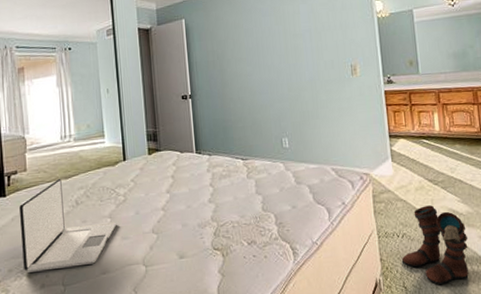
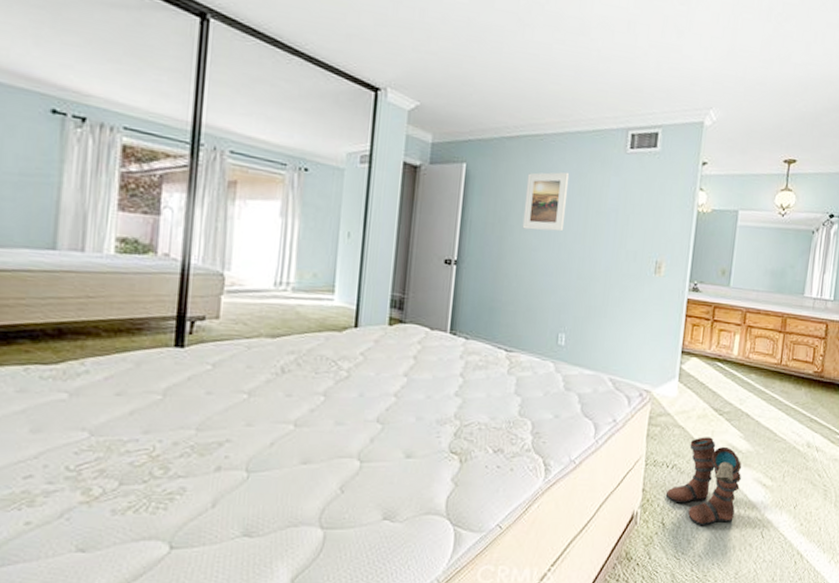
laptop: present [19,178,117,273] -> none [195,335,332,451]
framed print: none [233,9,270,60] -> present [522,172,569,232]

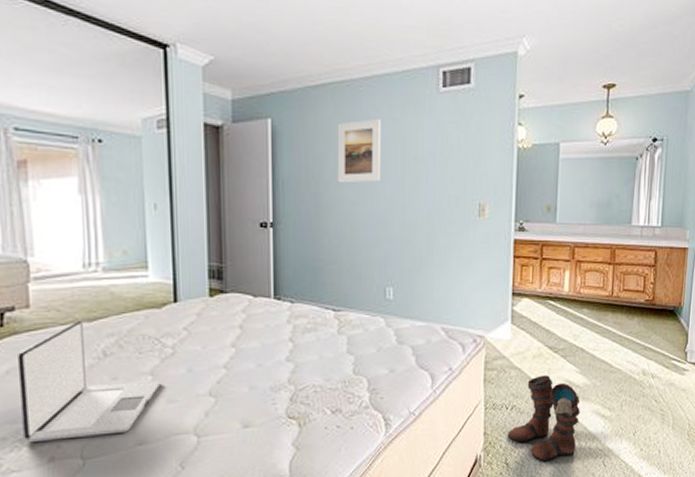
laptop: none [195,335,332,451] -> present [18,320,161,442]

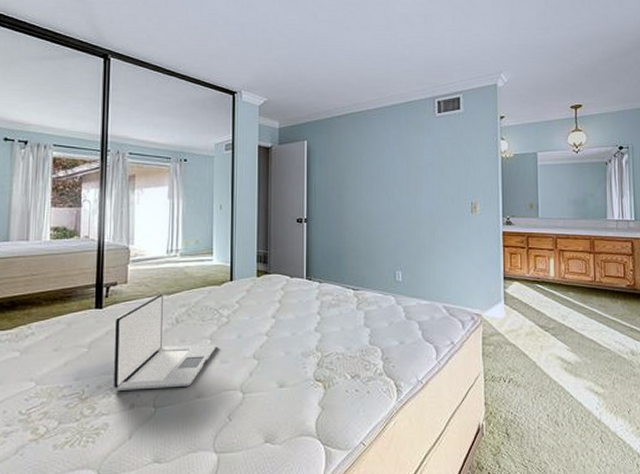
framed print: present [337,118,382,183] -> none [356,138,391,188]
boots: present [508,375,580,462] -> none [507,352,574,434]

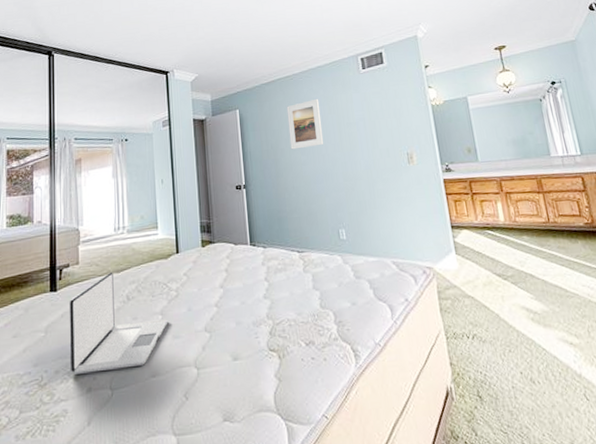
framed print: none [356,138,391,188] -> present [286,98,324,150]

